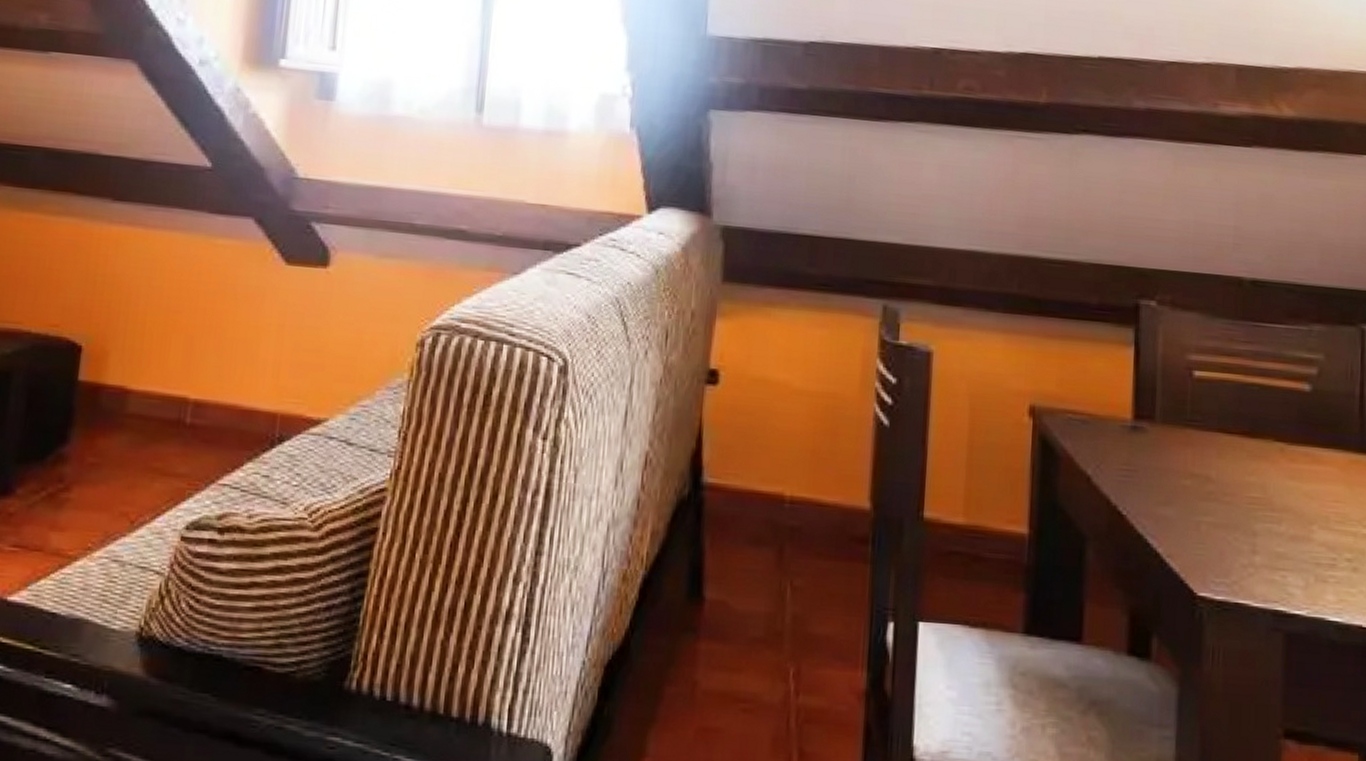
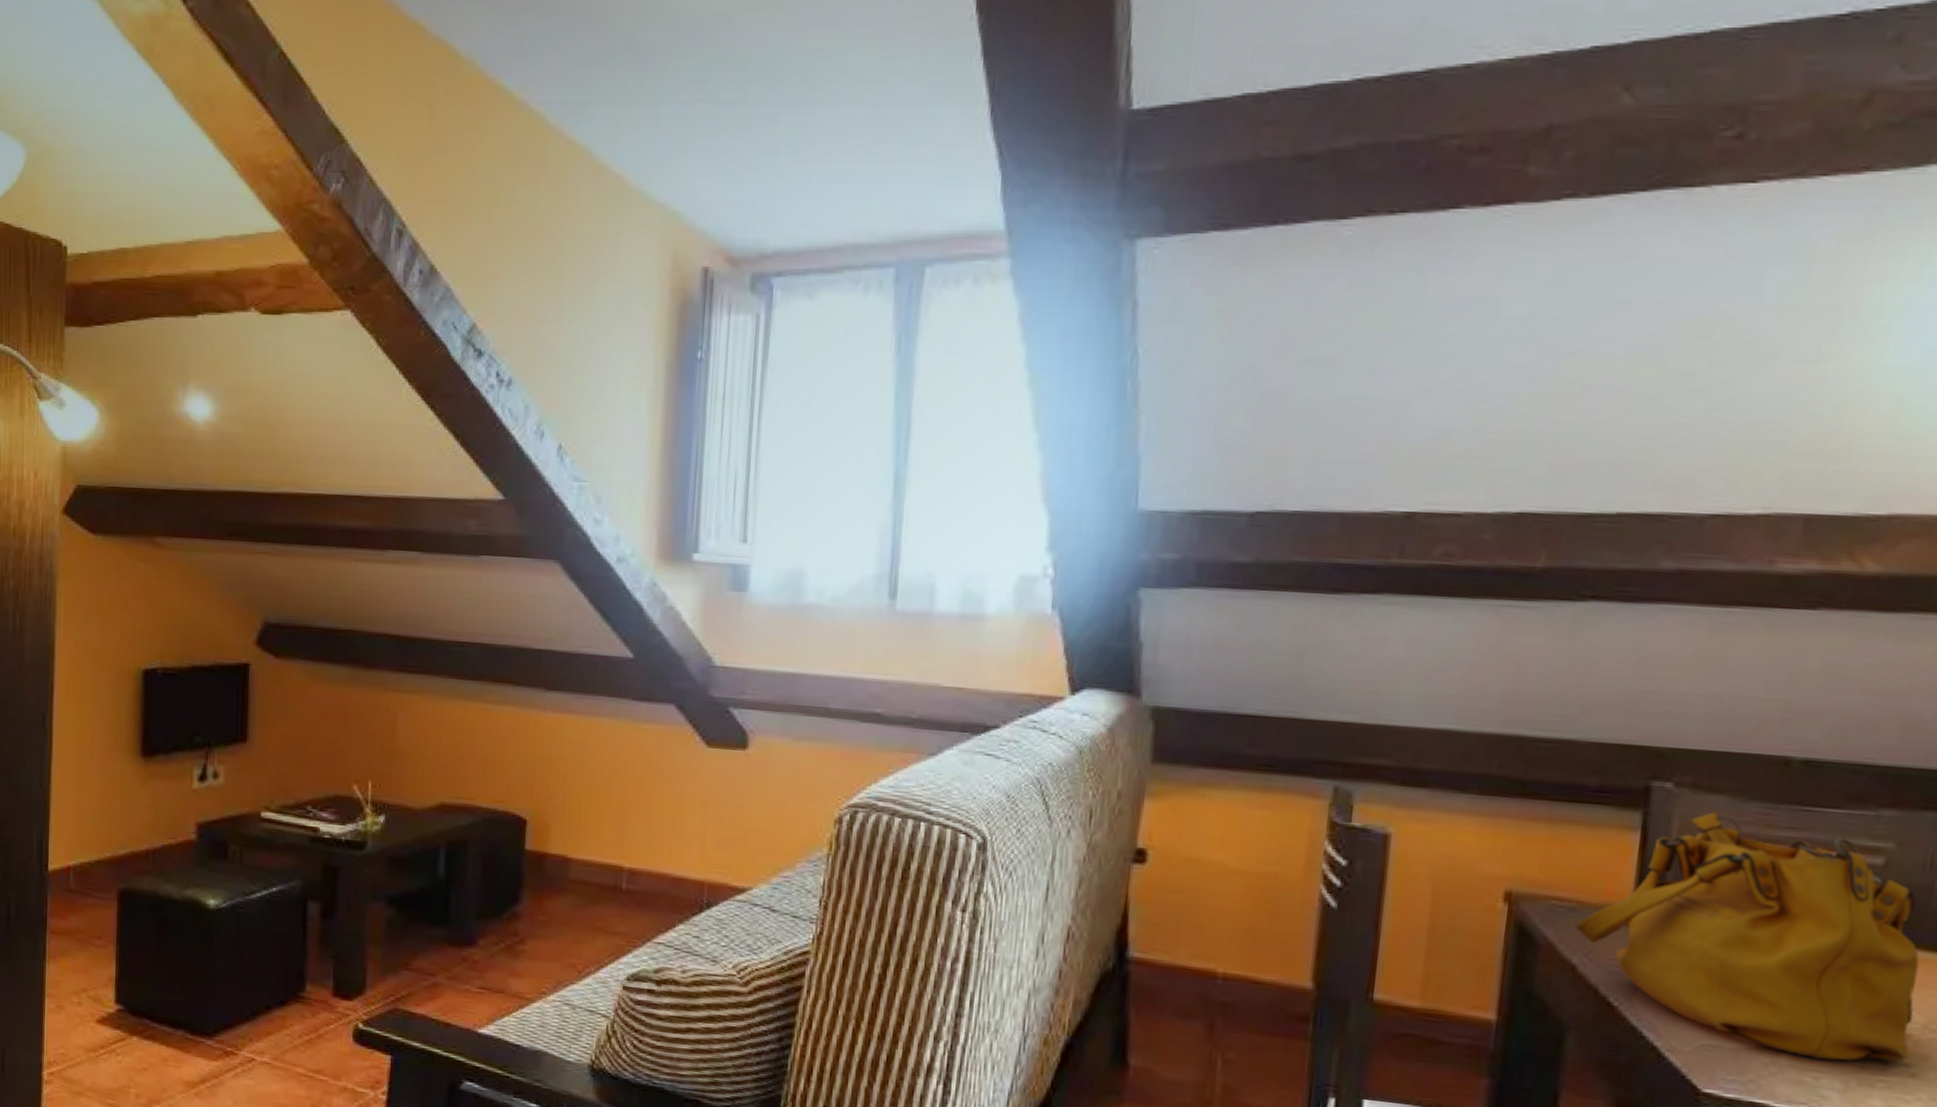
handbag: none [1087,328,1351,559] -> present [1574,812,1920,1062]

